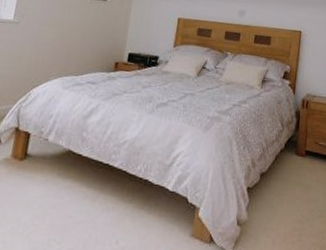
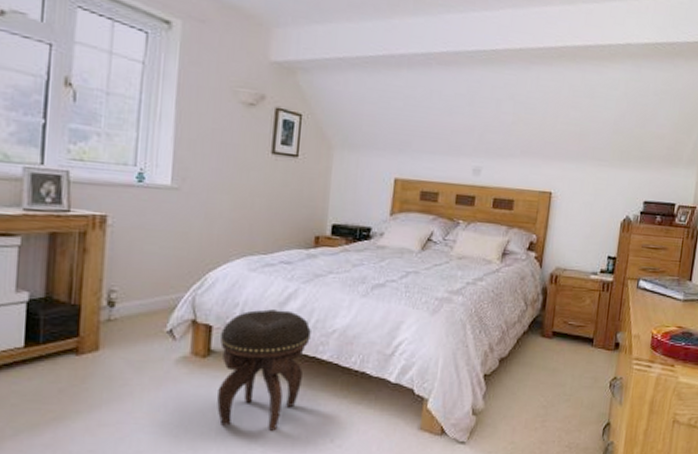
footstool: none [26,121,107,230] -> present [217,309,311,431]

